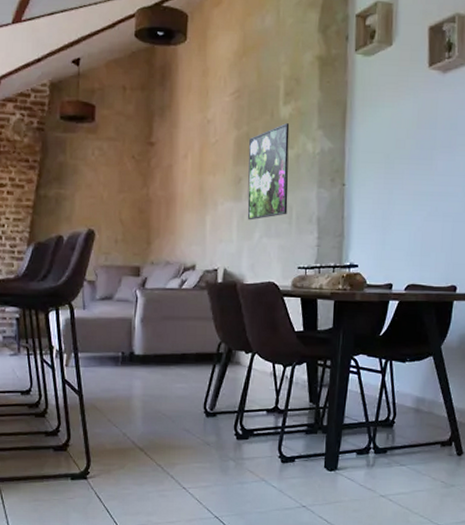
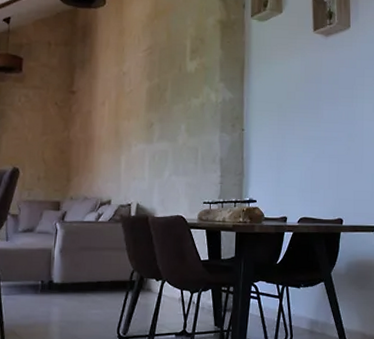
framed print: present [247,123,290,220] -> none [158,76,195,160]

